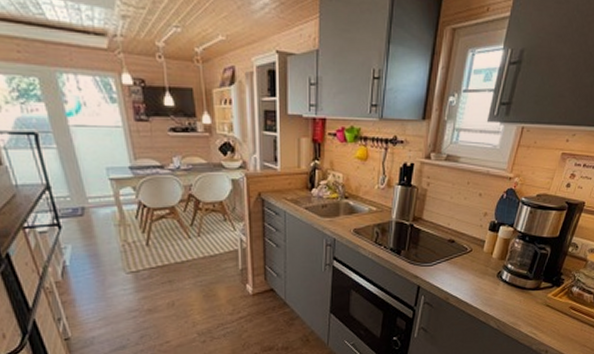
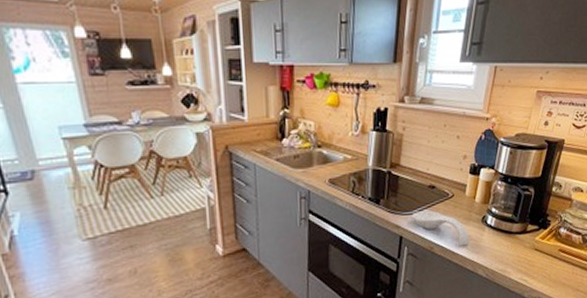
spoon rest: none [430,263,483,299] -> present [411,210,469,247]

